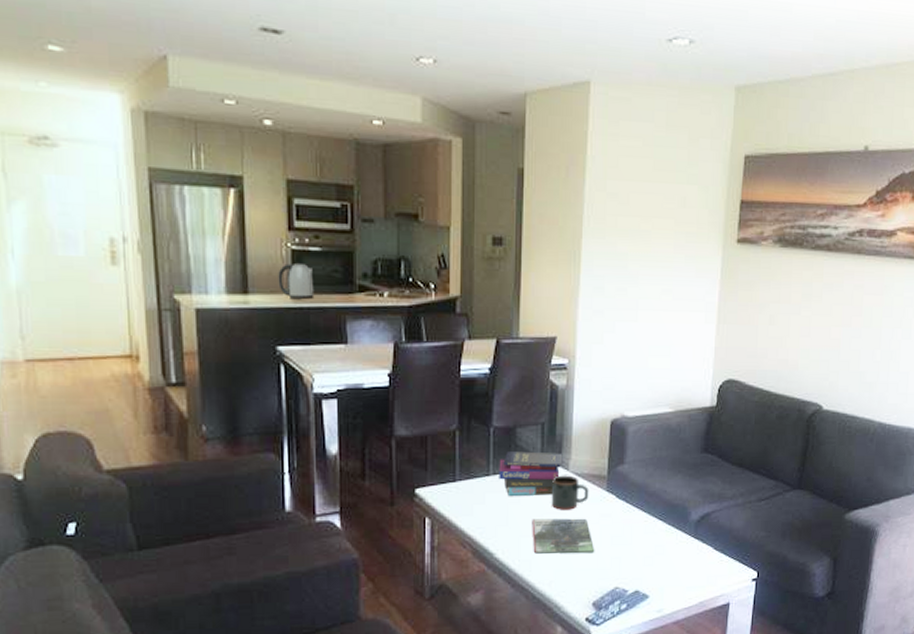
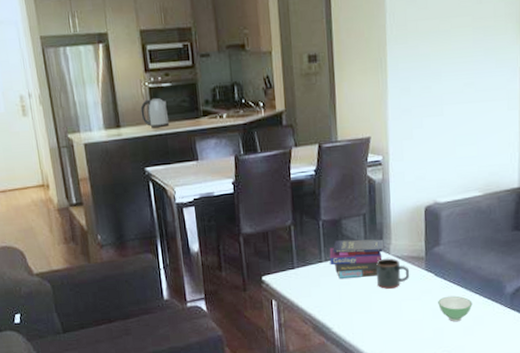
magazine: present [532,518,594,554] -> none [361,295,418,327]
bowl: none [618,521,655,551] -> present [438,296,473,322]

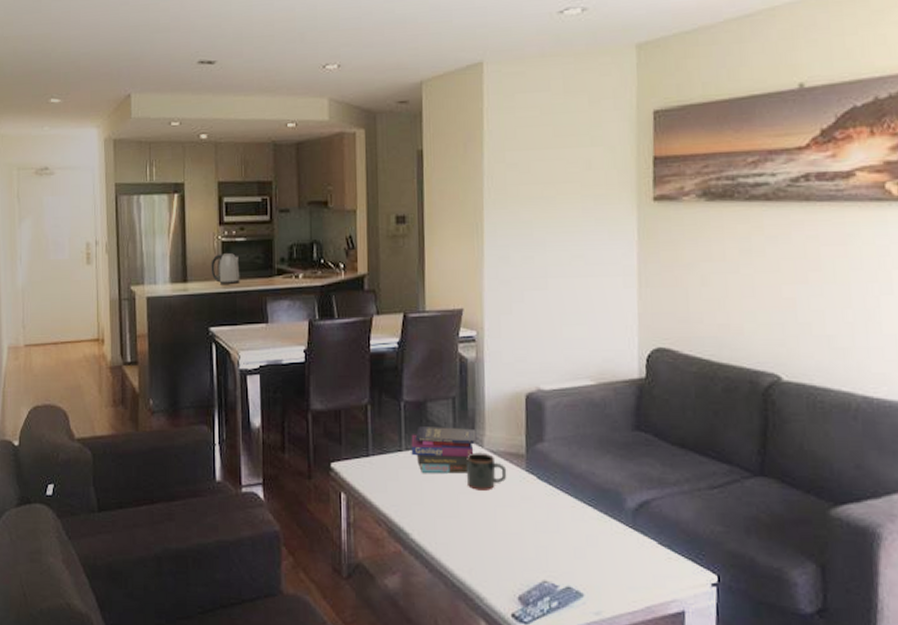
bowl: present [438,296,473,322] -> none [541,506,585,540]

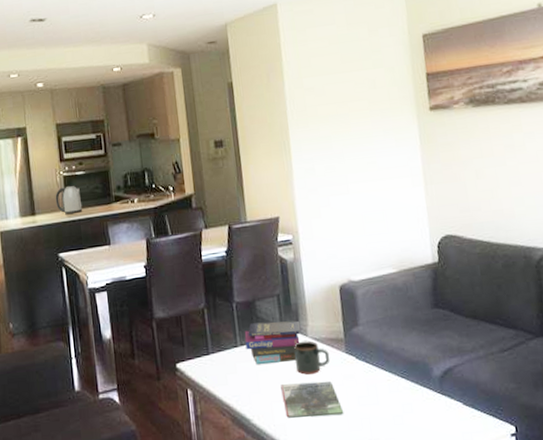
magazine: none [447,499,516,539] -> present [280,380,343,418]

